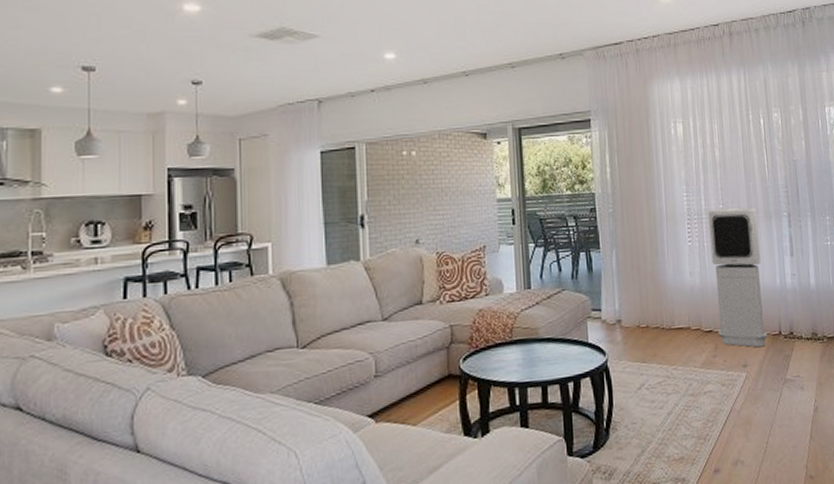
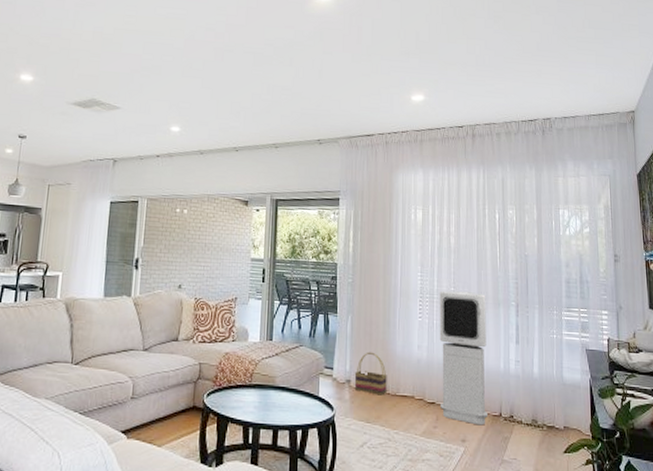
basket: none [624,286,661,332] -> present [354,351,387,396]

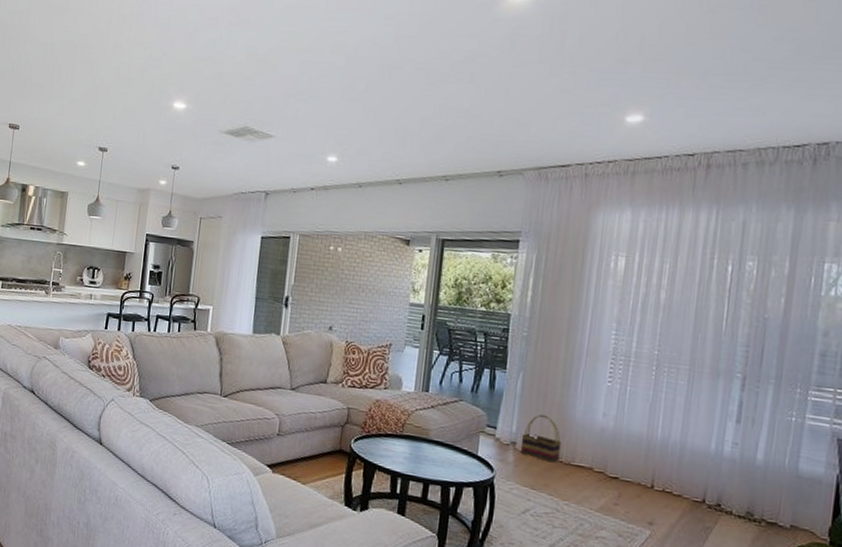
air purifier: present [439,290,487,426] -> none [625,353,701,510]

